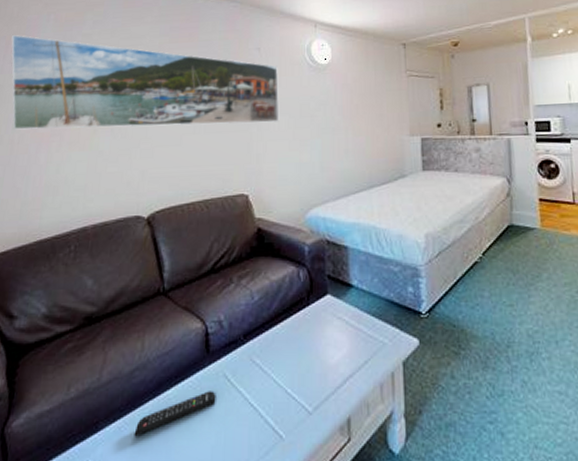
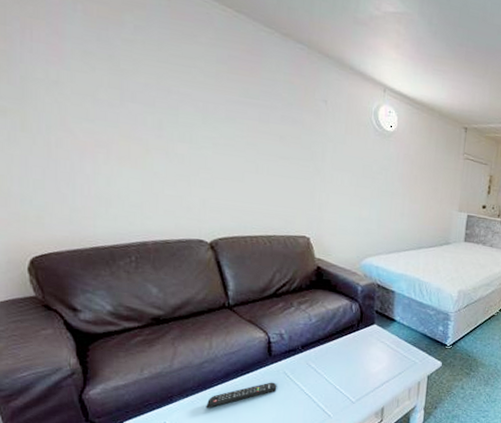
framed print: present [11,34,279,130] -> none [26,16,344,177]

